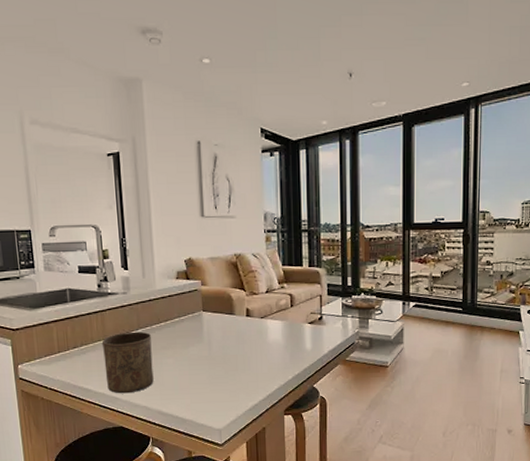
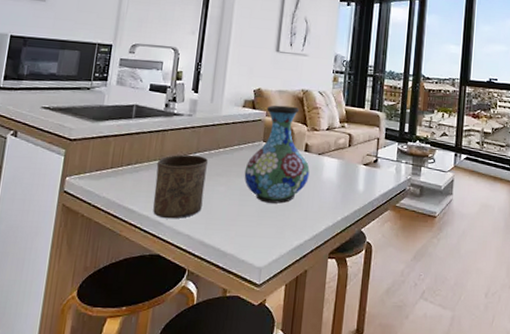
vase: none [189,272,254,370] -> present [244,105,310,204]

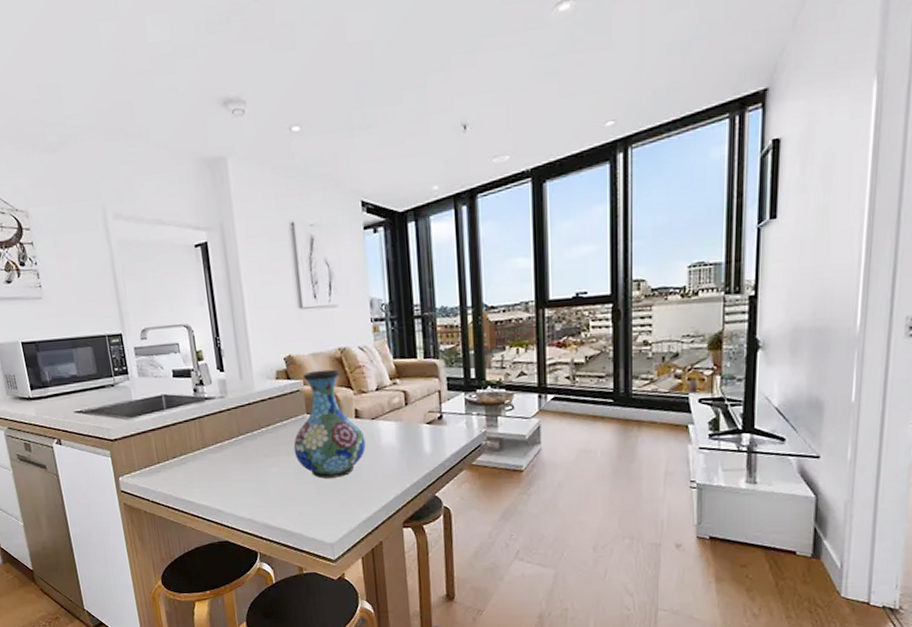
cup: present [153,154,209,219] -> none [201,438,258,506]

